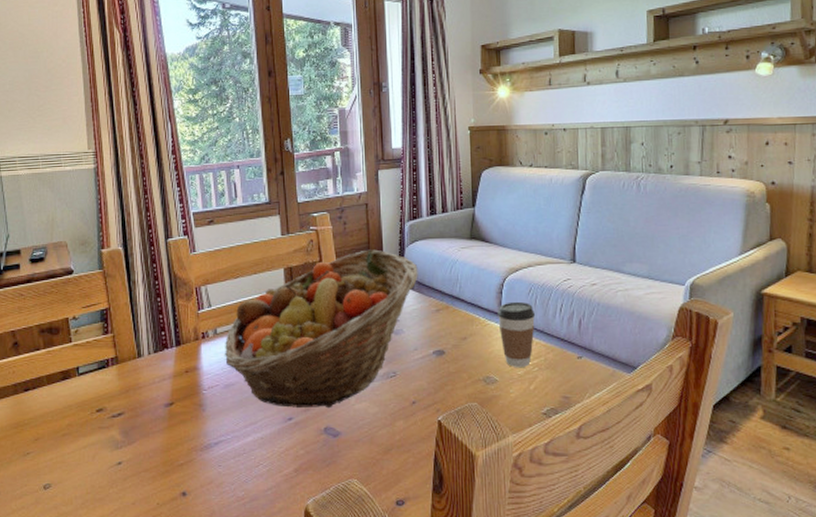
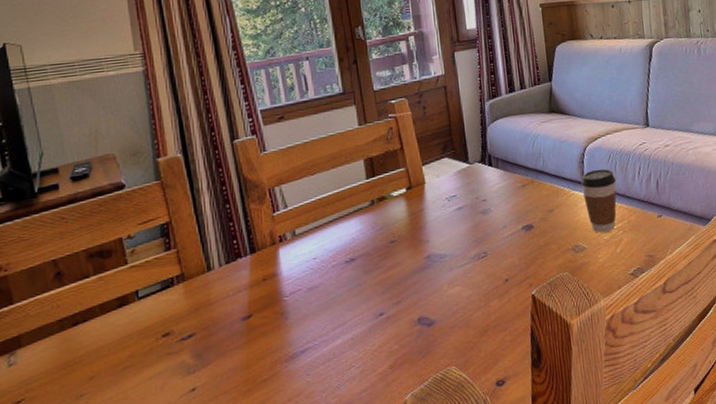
fruit basket: present [224,249,418,409] -> none [305,131,502,303]

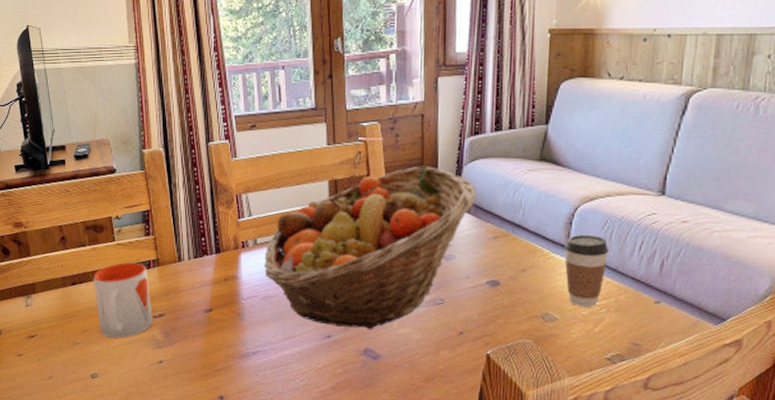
mug: none [100,282,180,378] -> present [93,262,152,339]
fruit basket: none [305,131,502,303] -> present [263,166,476,330]

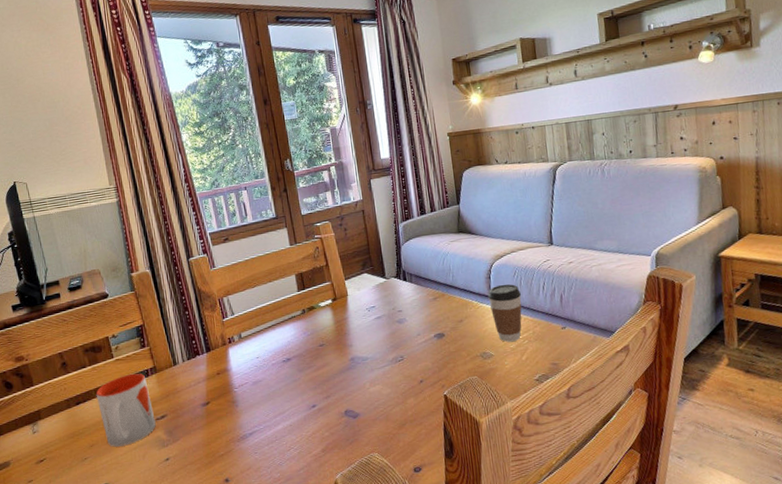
fruit basket: present [263,166,476,330] -> none [249,250,415,397]

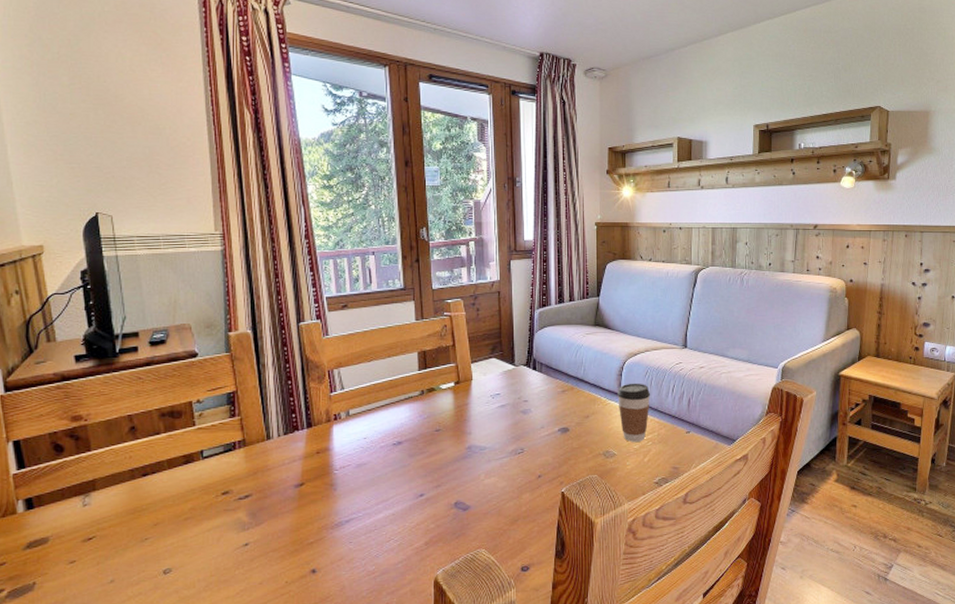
mug: present [95,373,156,447] -> none [168,445,237,527]

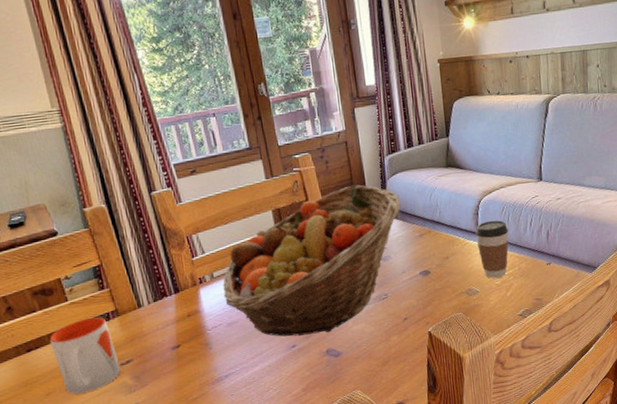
mug: none [168,445,237,527] -> present [49,317,121,395]
fruit basket: none [356,335,546,485] -> present [223,184,401,337]

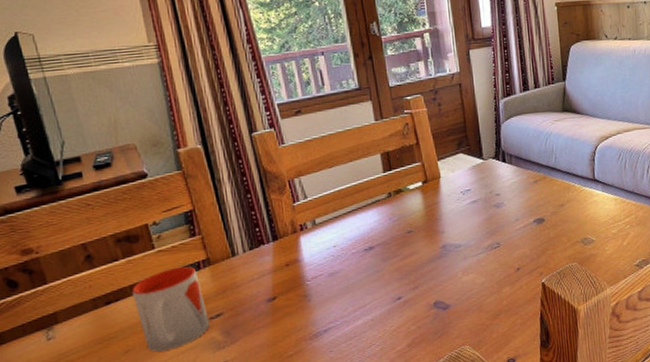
fruit basket: present [223,184,401,337] -> none [325,128,515,288]
coffee cup: present [475,220,509,278] -> none [591,166,626,227]

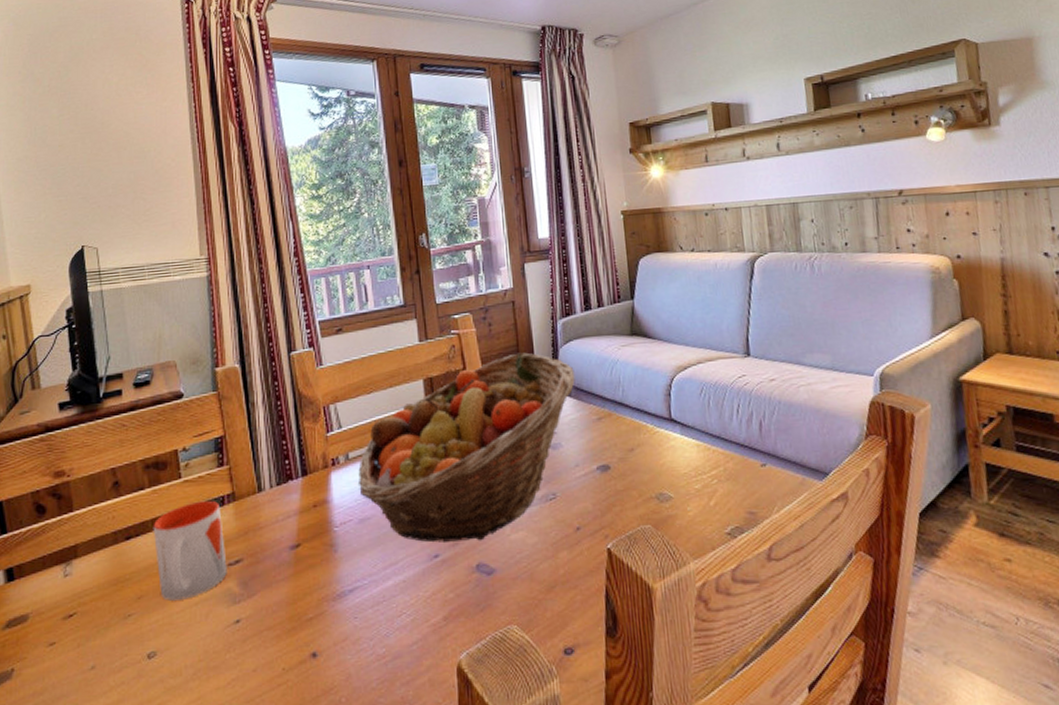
fruit basket: none [325,128,515,288] -> present [357,352,575,543]

